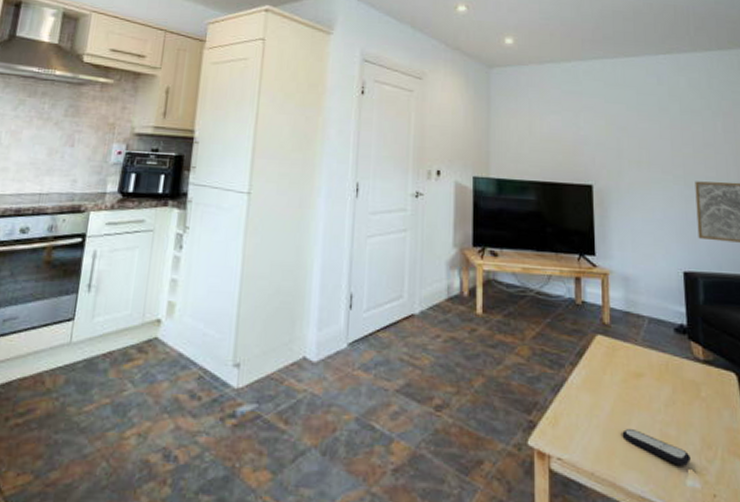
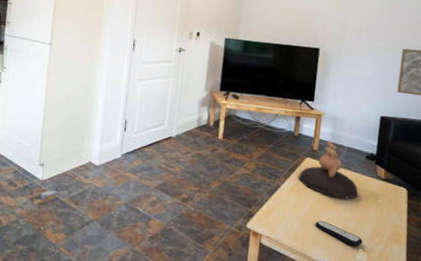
decorative bowl: none [590,310,674,393] -> present [299,141,359,199]

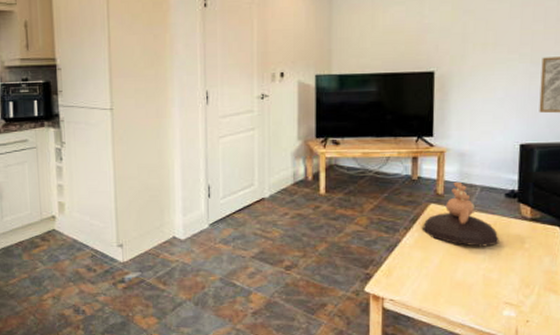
remote control: present [315,221,363,246] -> none [448,276,509,301]

